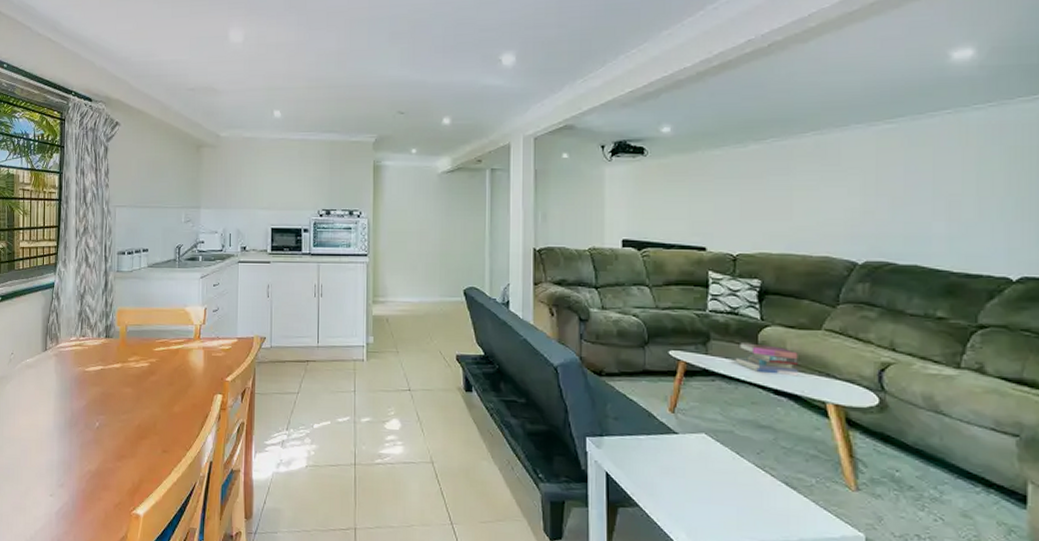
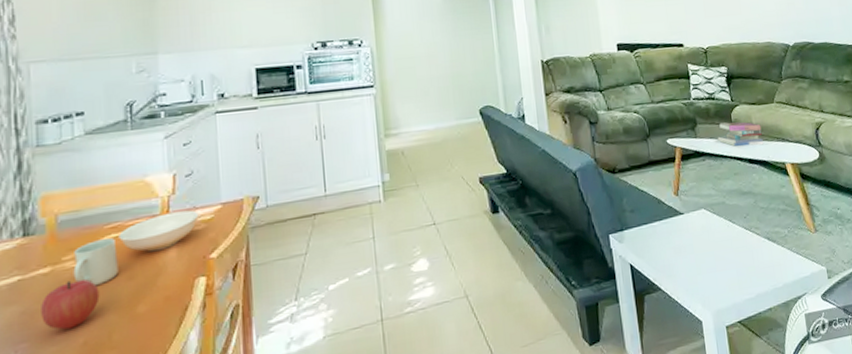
fruit: none [114,376,150,413] -> present [41,279,100,330]
mug: none [134,350,164,385] -> present [73,238,119,286]
bowl: none [165,338,221,367] -> present [118,210,199,252]

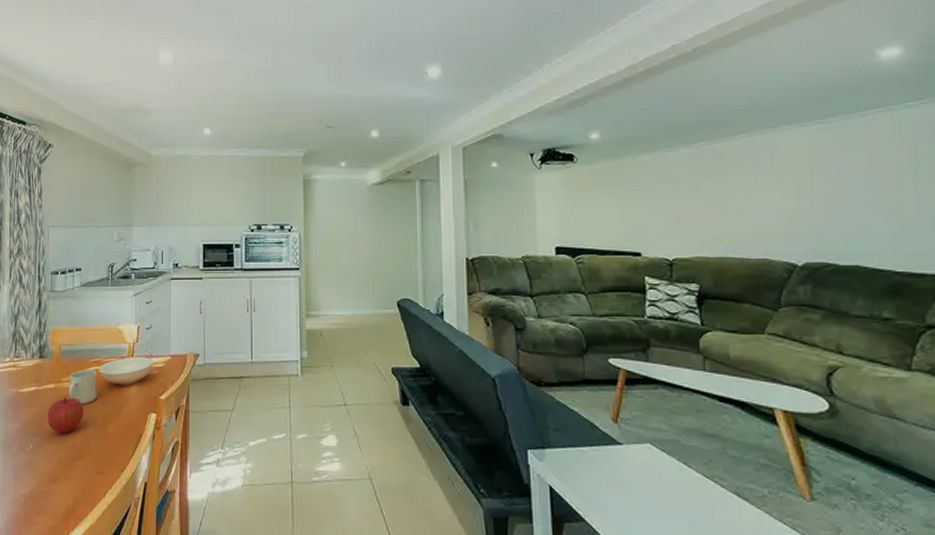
books: present [717,122,763,147] -> none [677,349,743,383]

